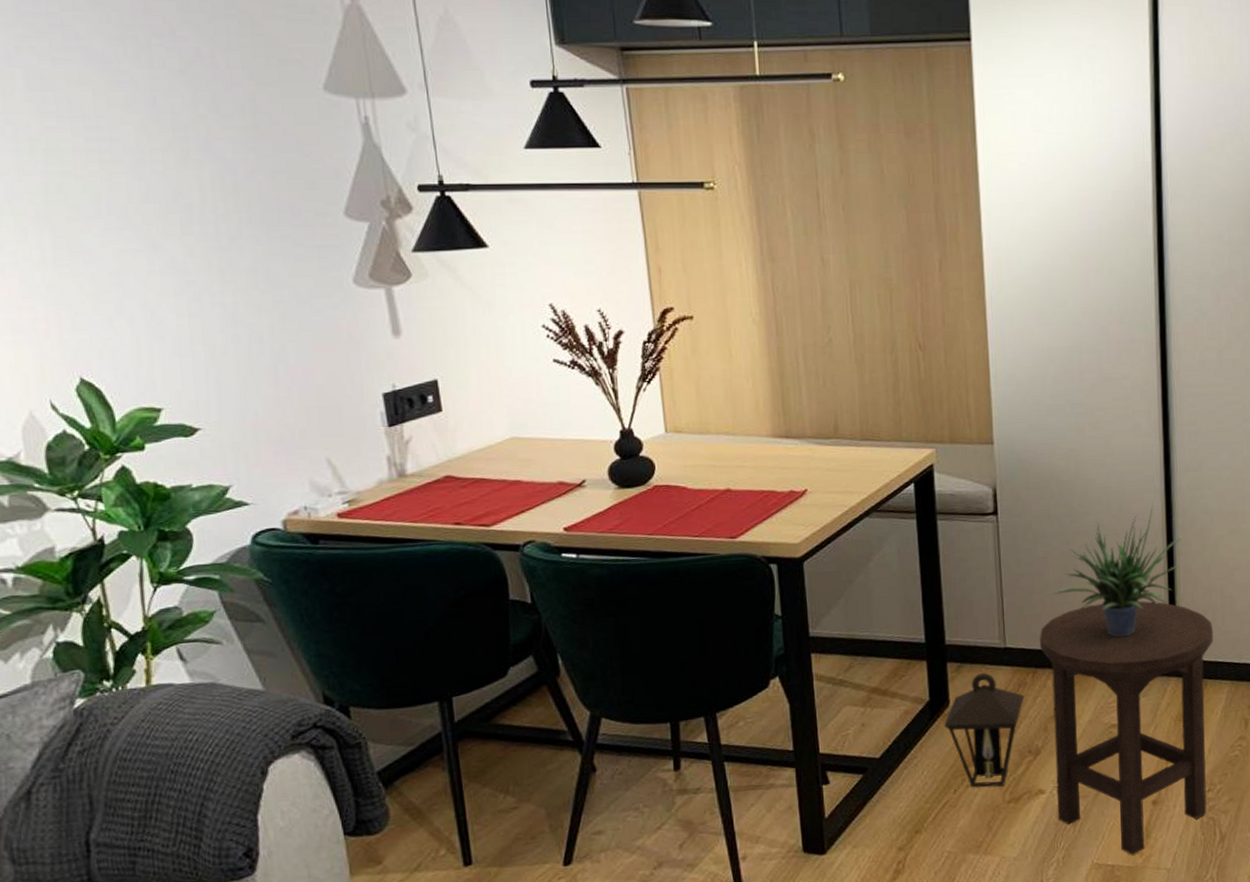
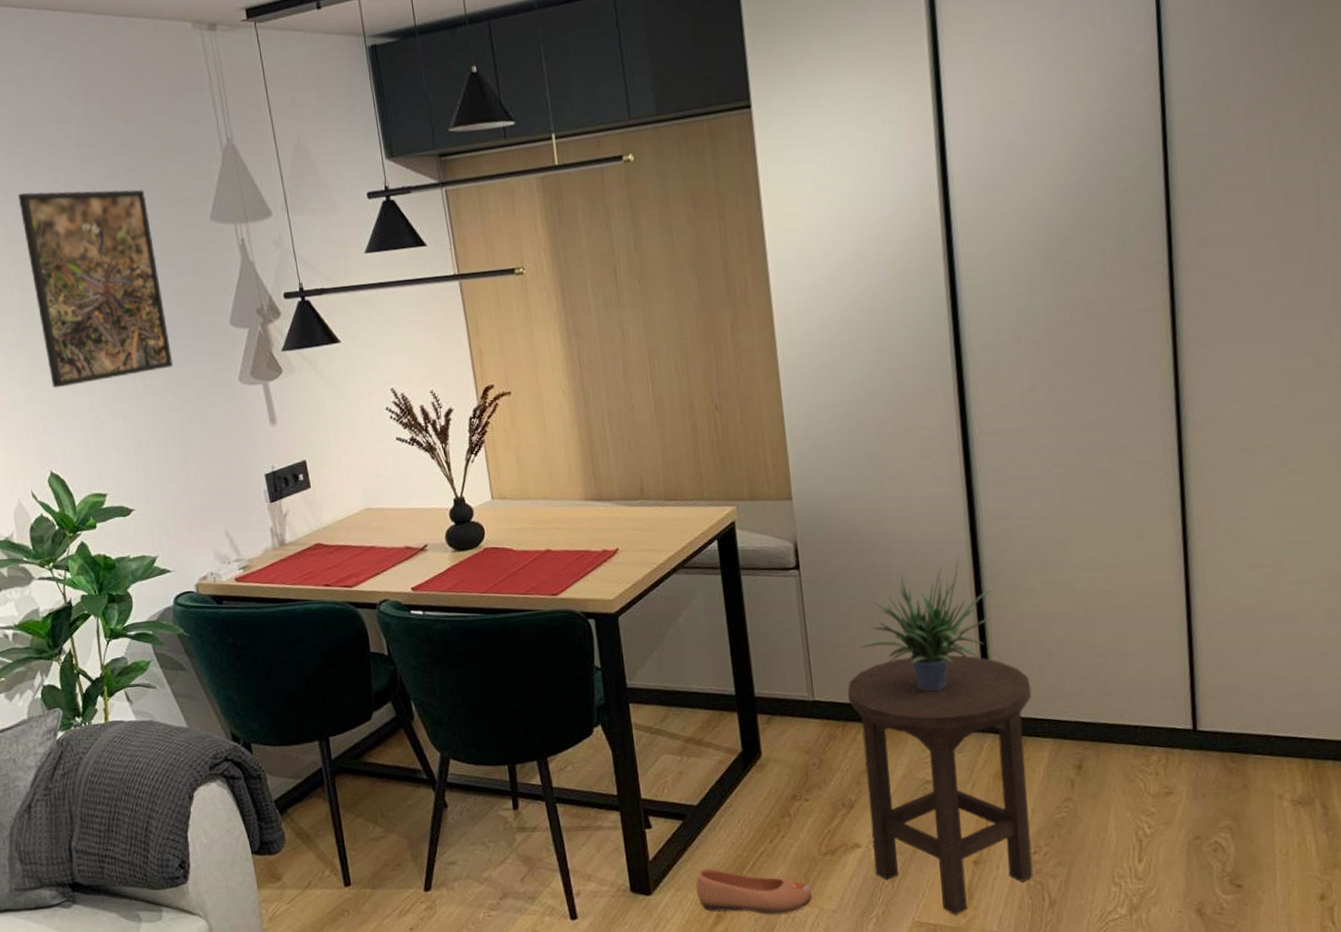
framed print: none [46,29,263,276] -> present [17,189,173,388]
shoe: none [873,822,994,867] -> present [695,868,812,914]
lantern: present [943,673,1024,788] -> none [757,725,835,839]

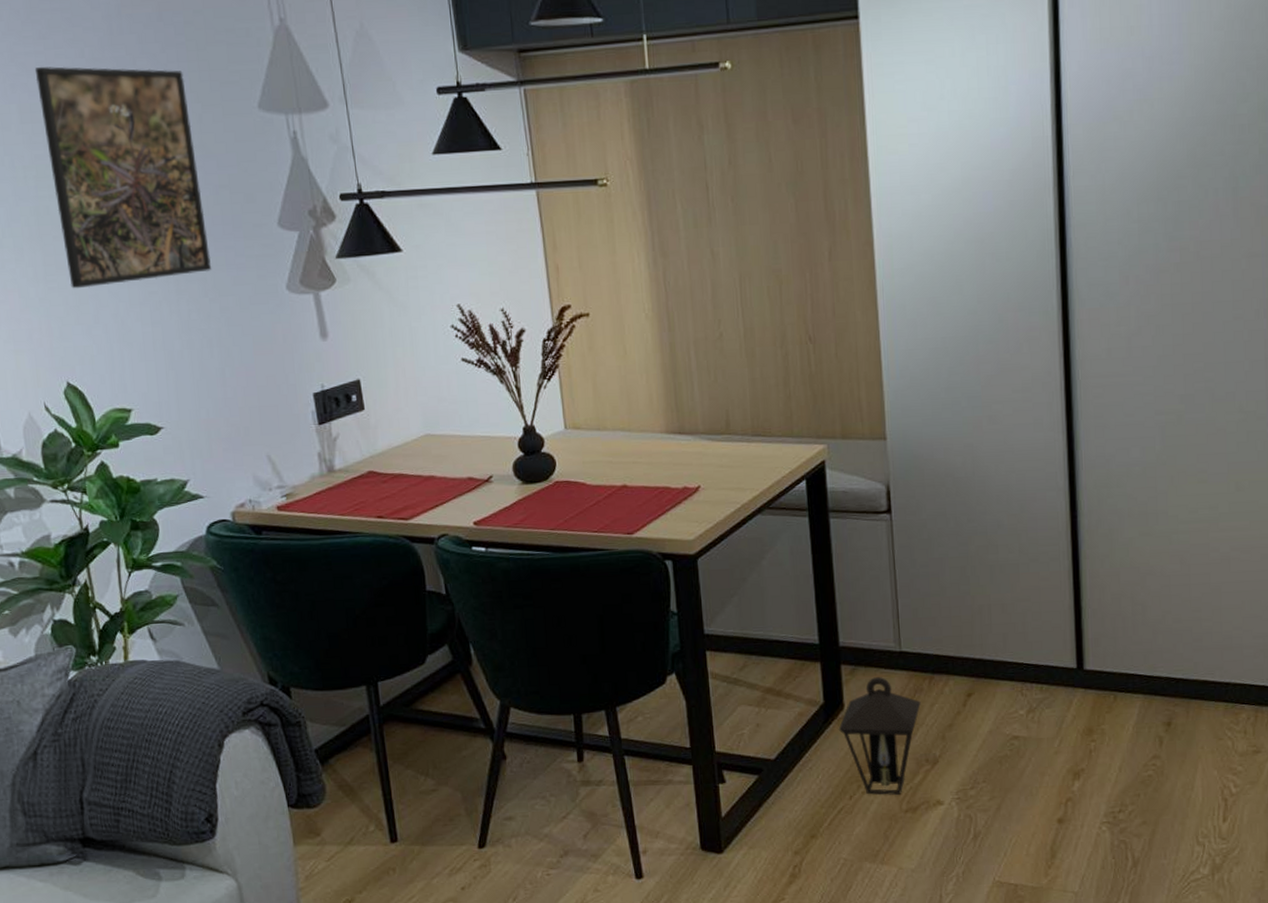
shoe: present [695,868,812,914] -> none [769,825,891,874]
lantern: none [757,725,835,839] -> present [838,677,921,795]
stool: present [848,654,1033,915] -> none [936,606,1124,875]
potted plant: present [860,551,992,692] -> none [950,499,1089,644]

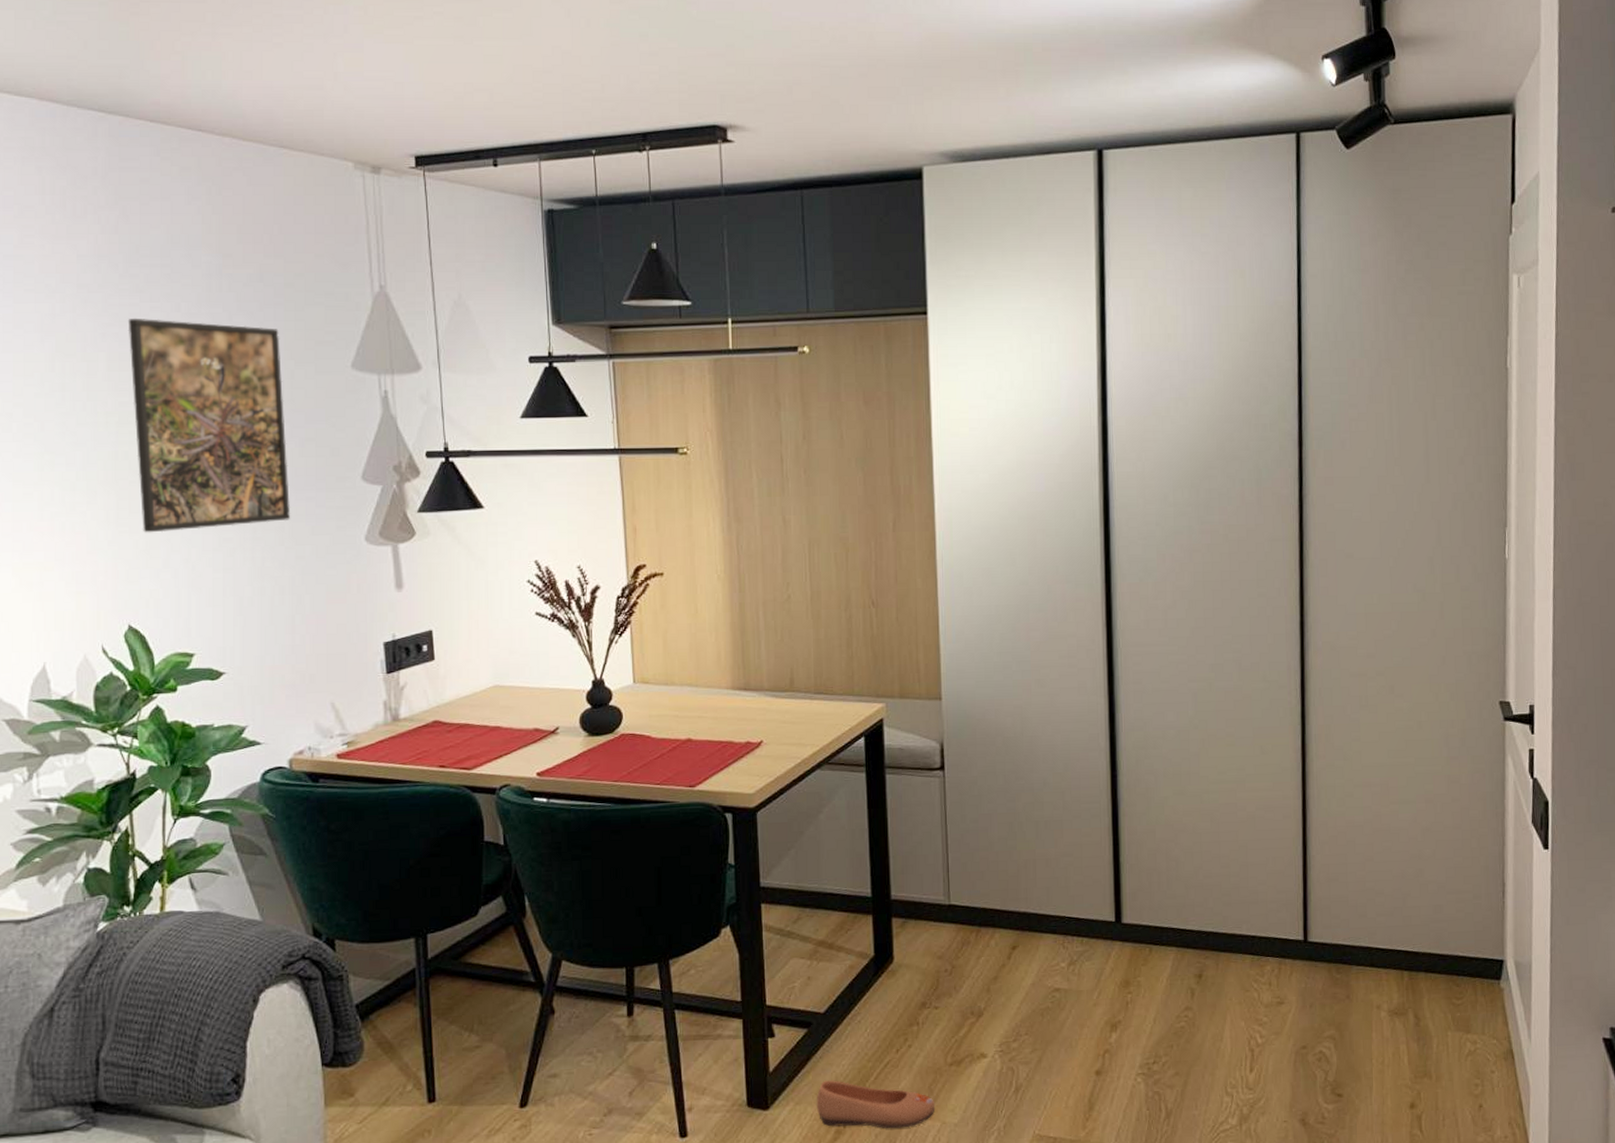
shoe: none [769,825,891,874] -> present [816,1080,934,1129]
lantern: present [838,677,921,795] -> none [887,930,968,1048]

